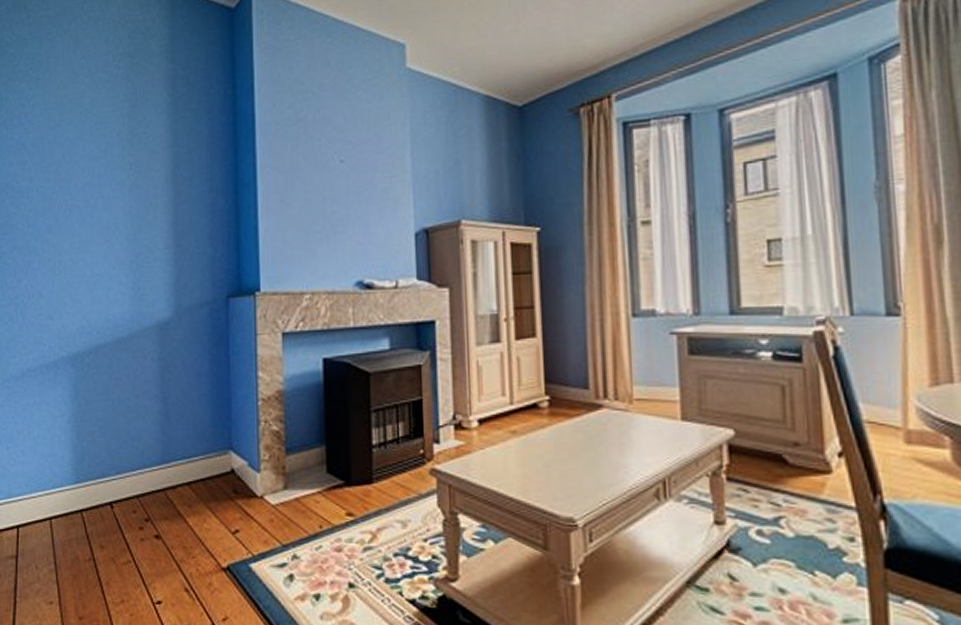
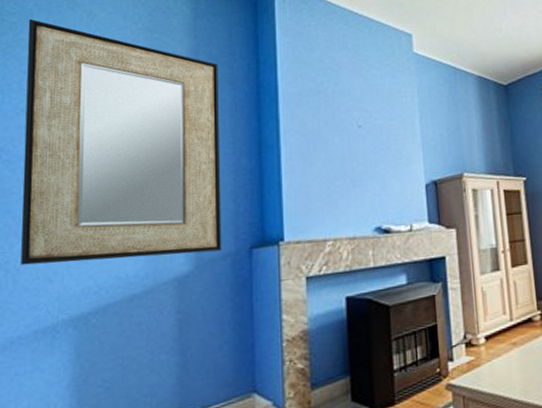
home mirror: none [24,48,200,301] -> present [21,18,222,265]

